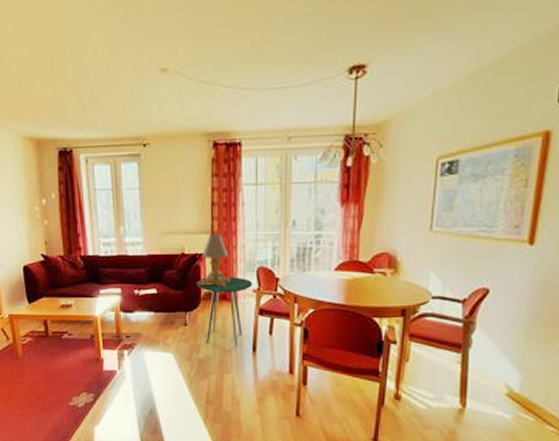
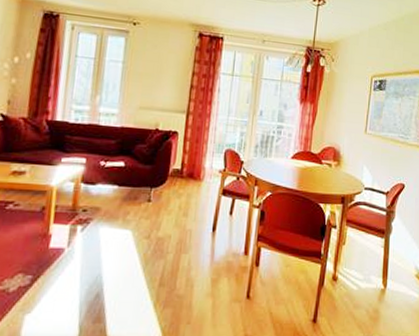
lamp: present [197,233,231,287] -> none [166,113,201,165]
side table: present [197,277,253,345] -> none [166,156,220,224]

